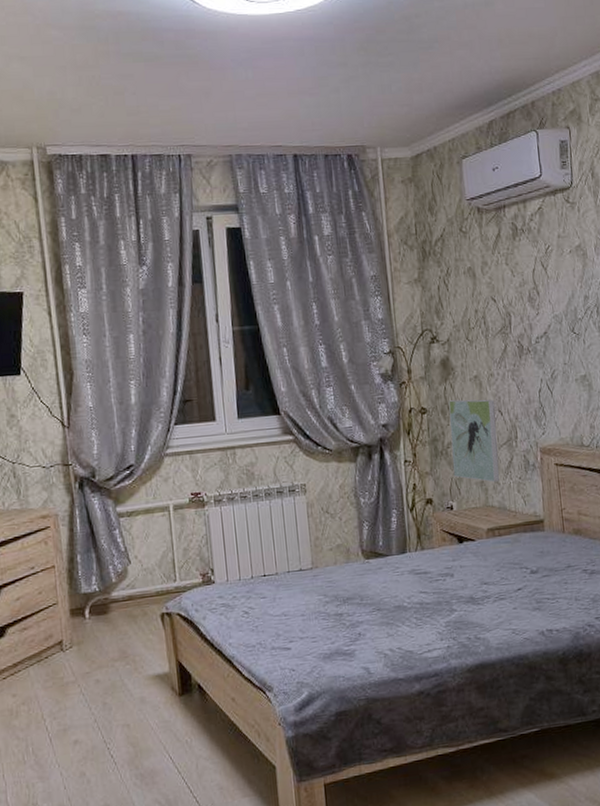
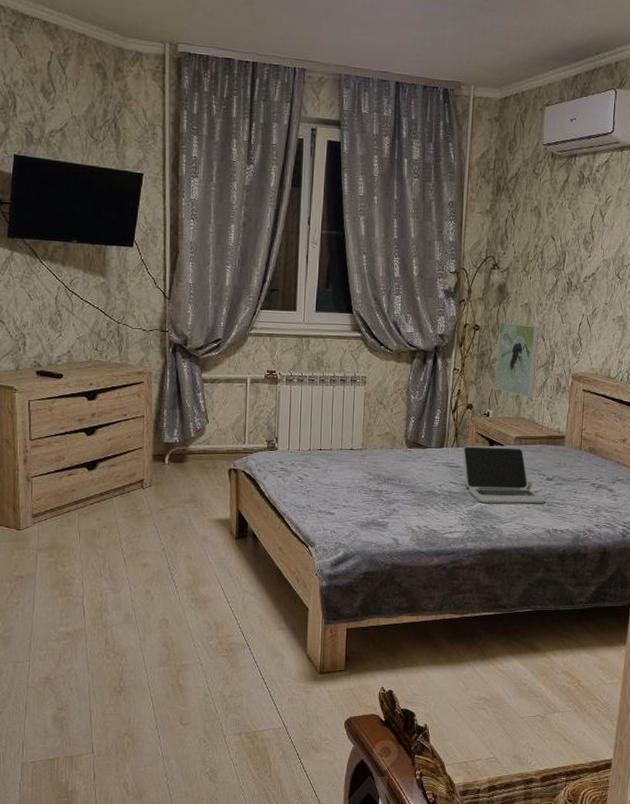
laptop: none [427,540,534,611] -> present [461,445,546,504]

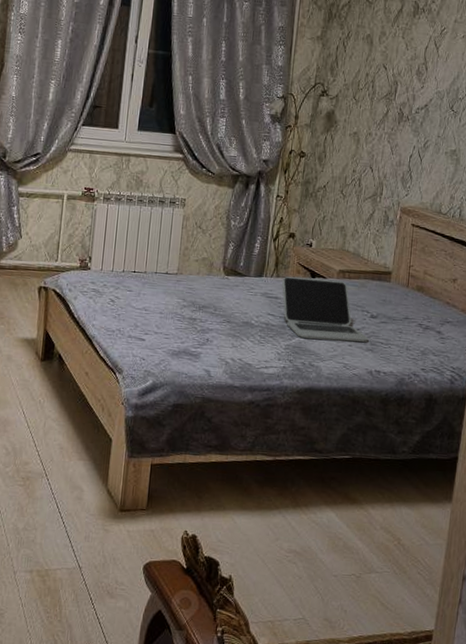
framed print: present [494,322,540,398] -> none [318,150,368,231]

